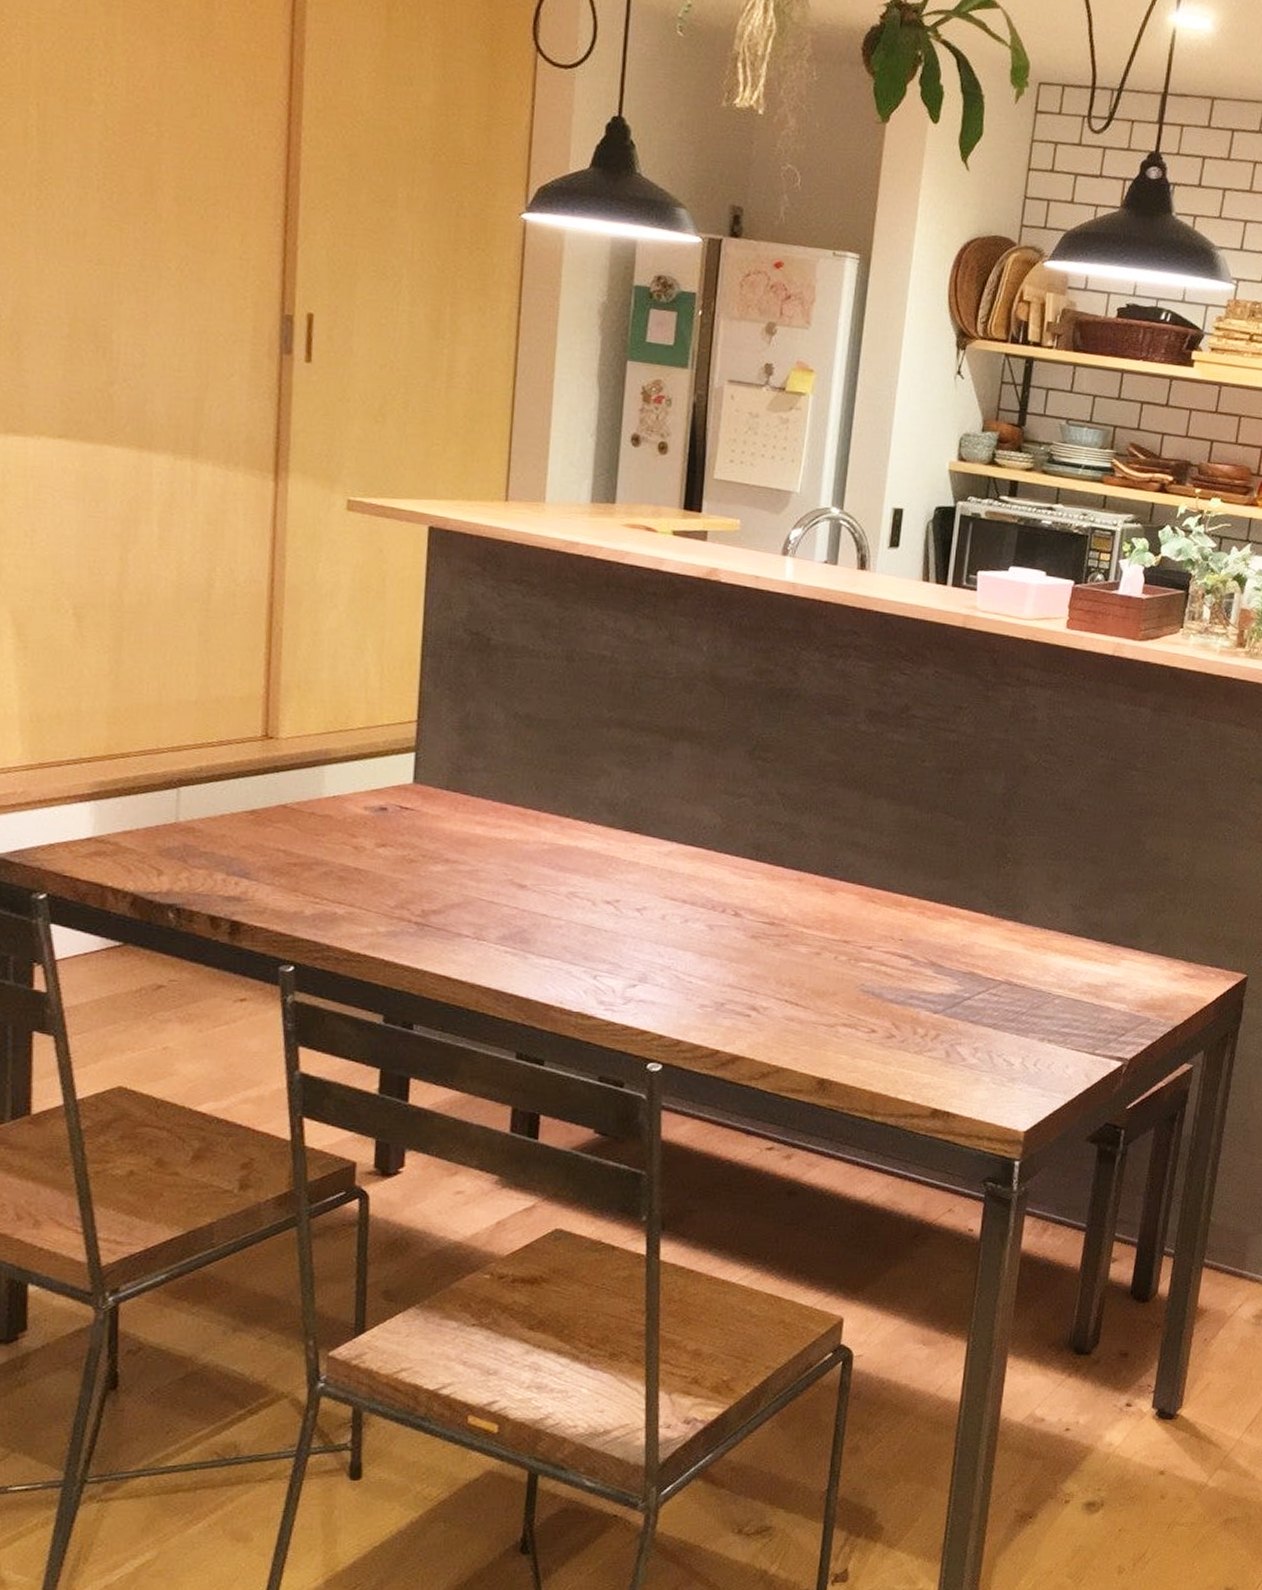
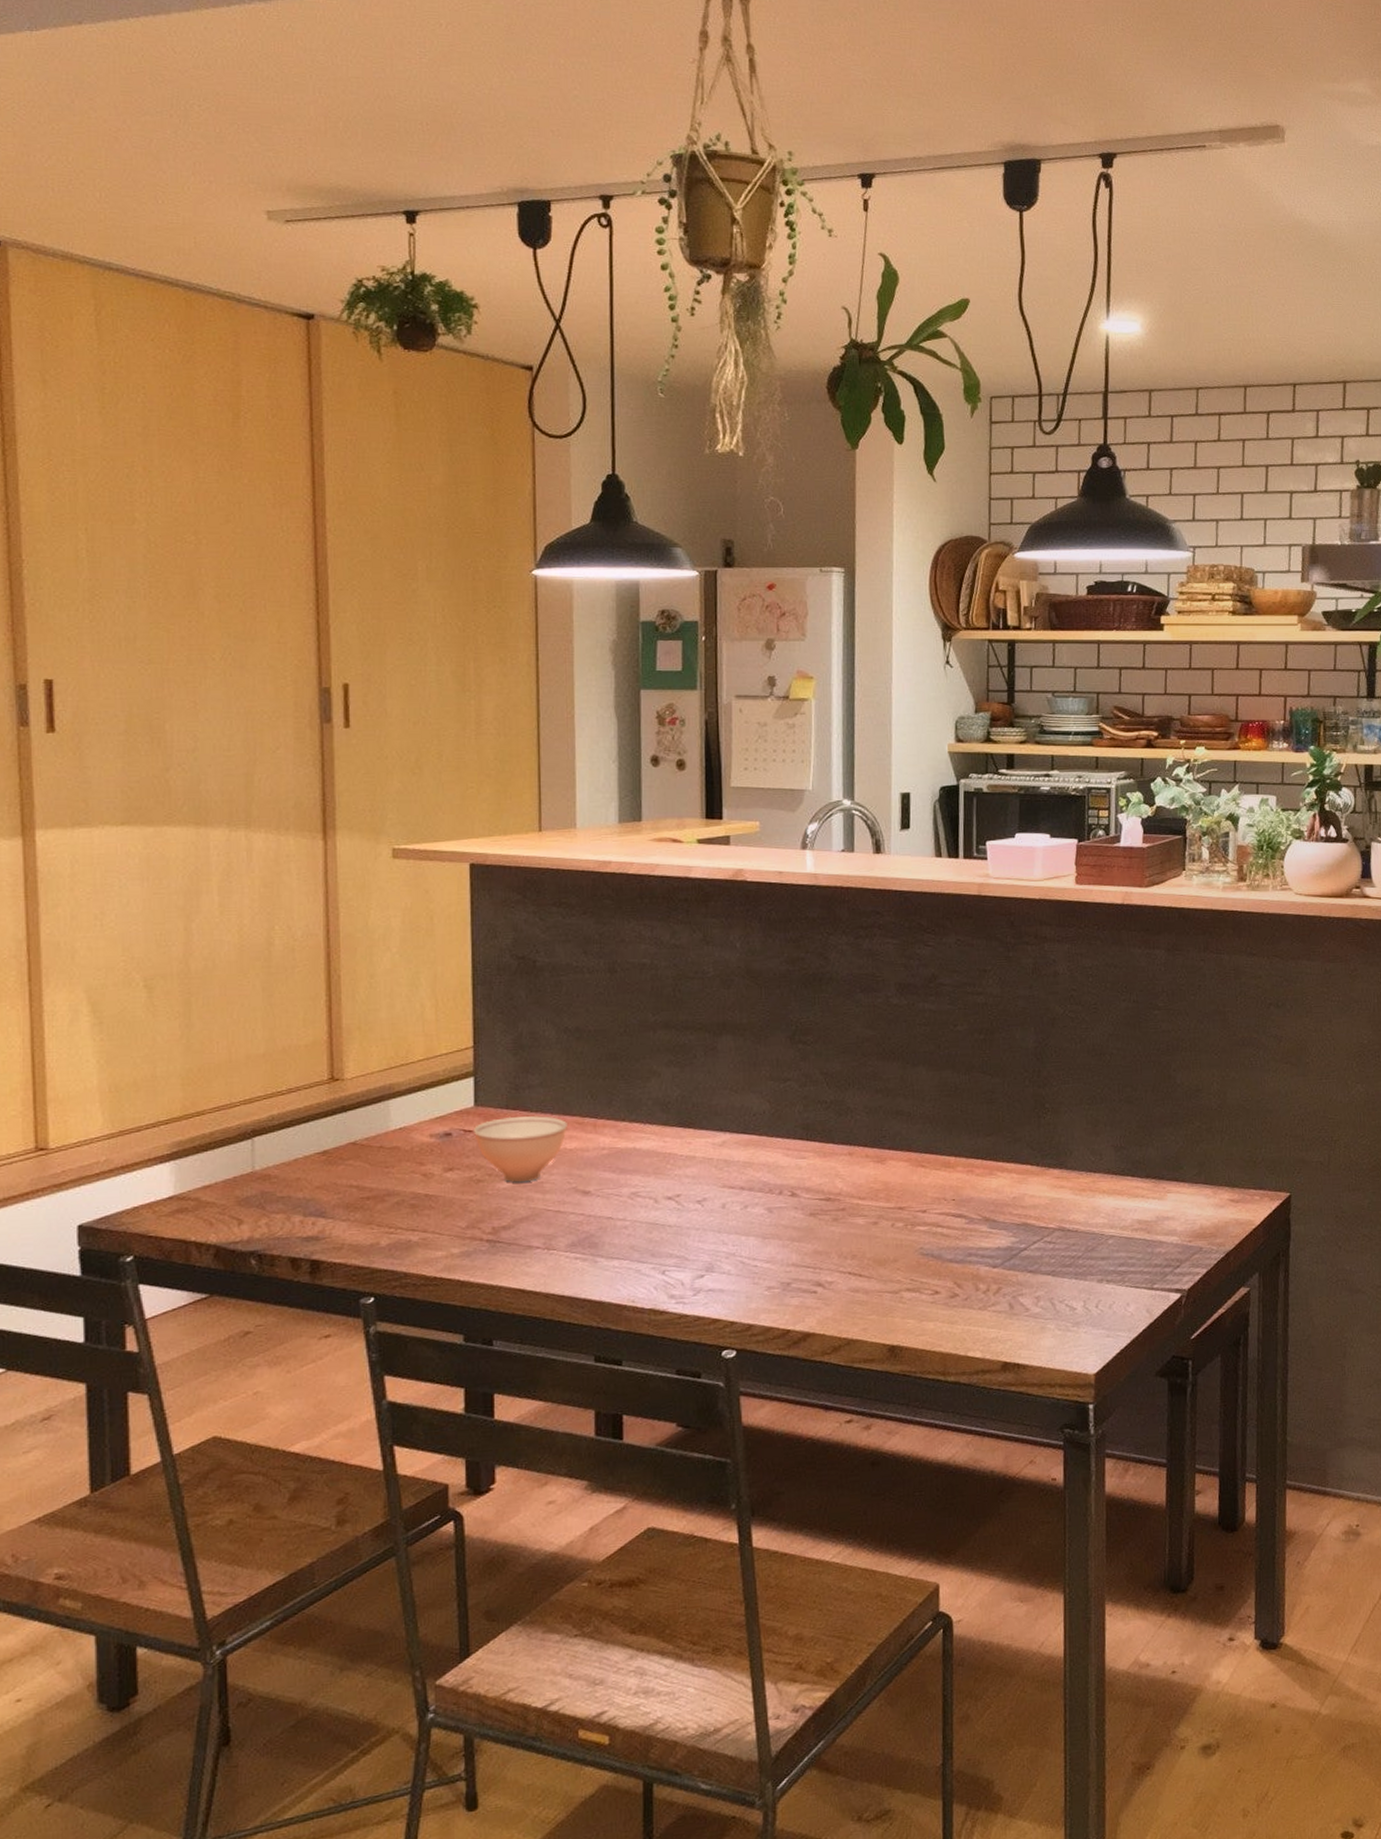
bowl: none [409,798,509,867] -> present [473,1116,567,1182]

